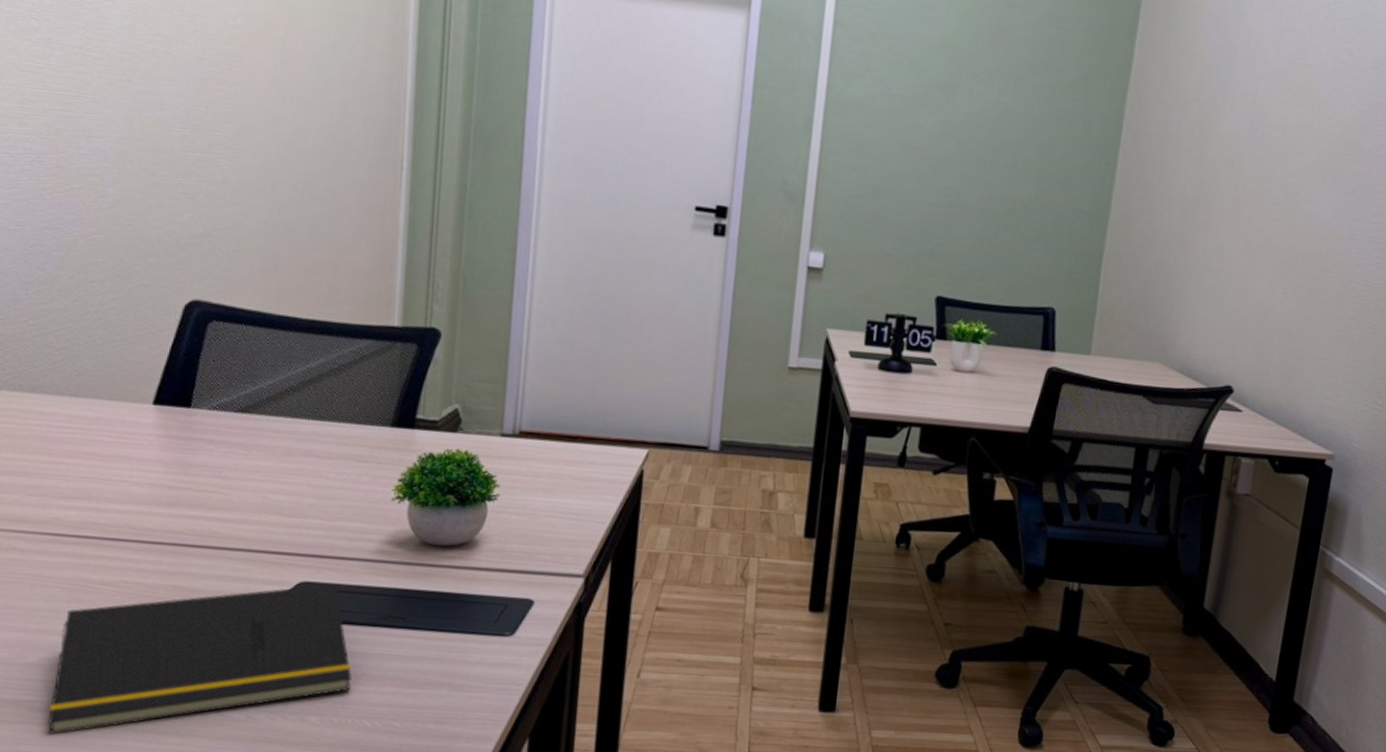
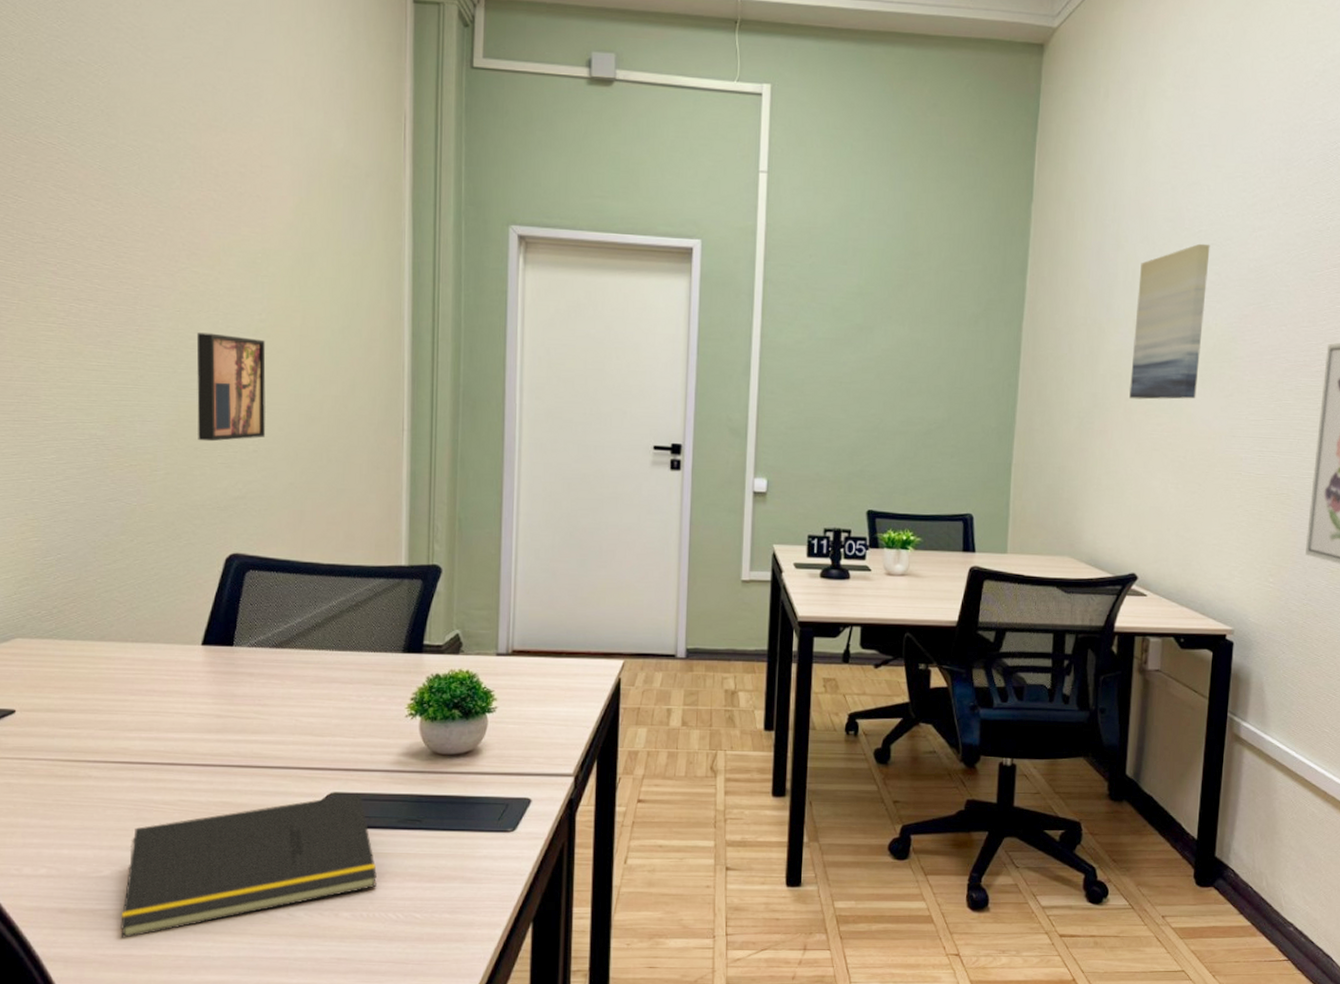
wall art: none [155,36,240,167] -> present [196,333,266,442]
wall art: none [1240,16,1345,194] -> present [1129,243,1210,400]

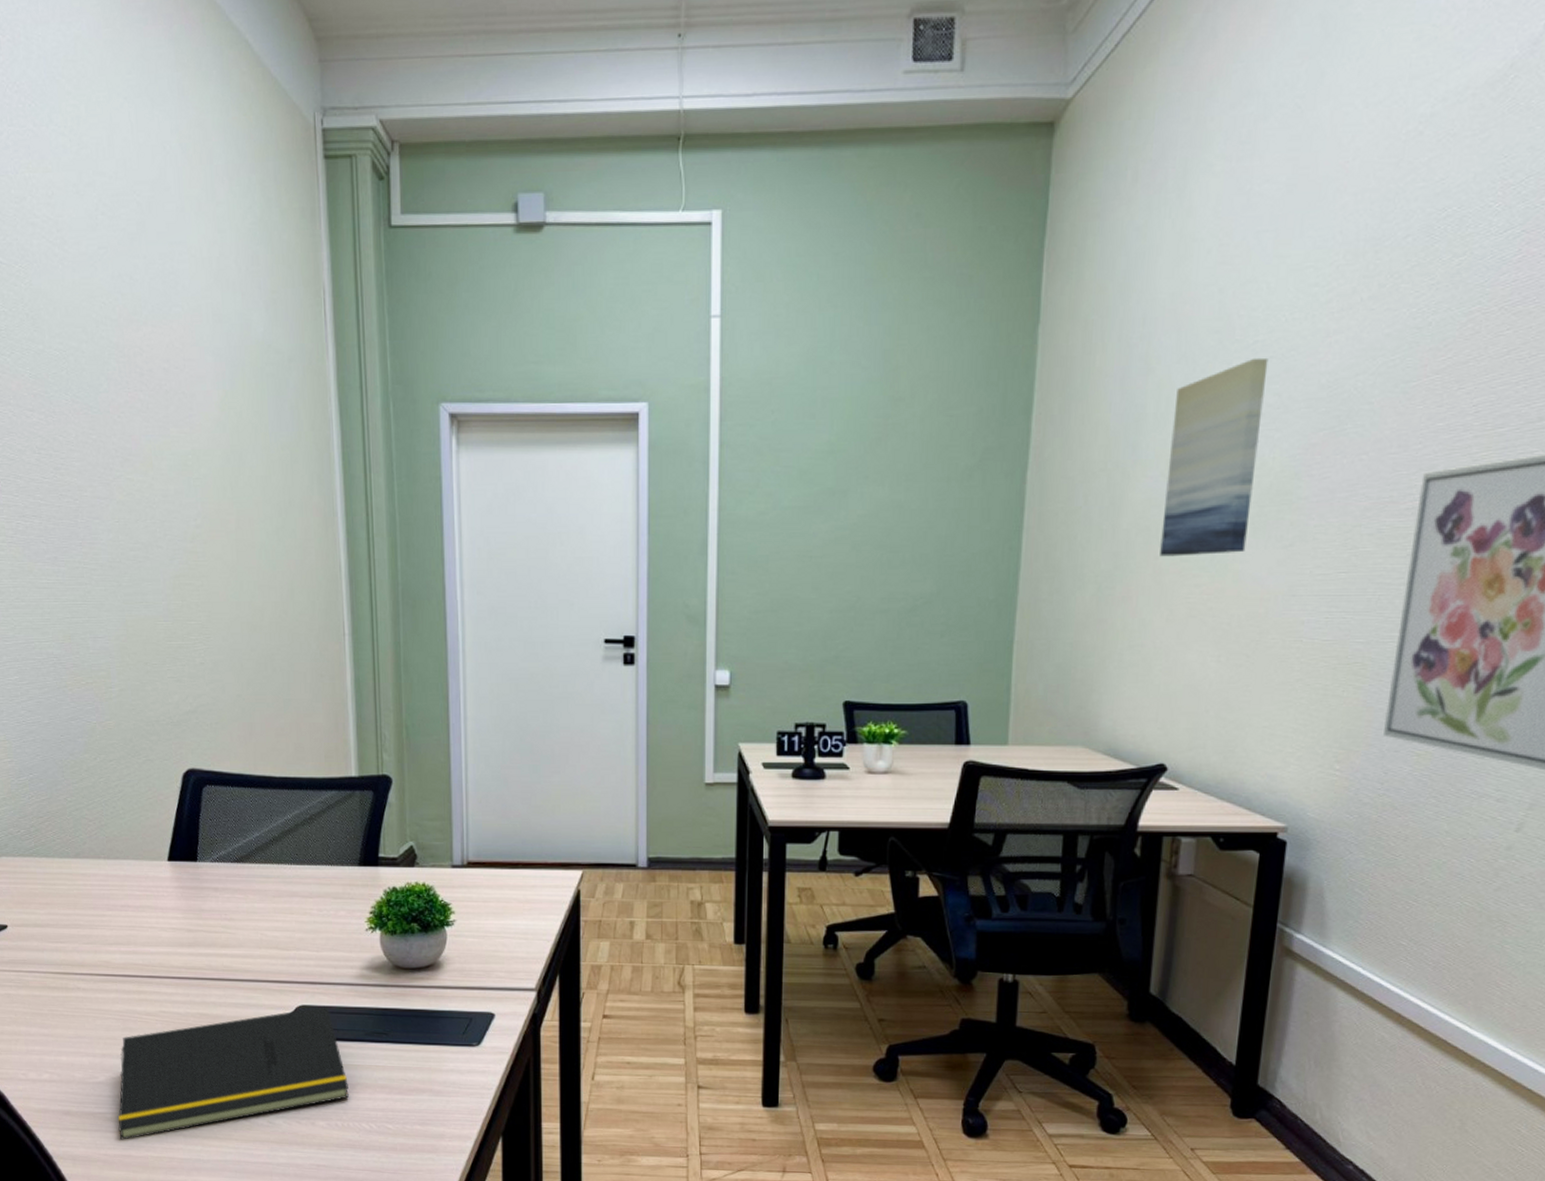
wall art: present [196,333,266,442] -> none [136,543,210,656]

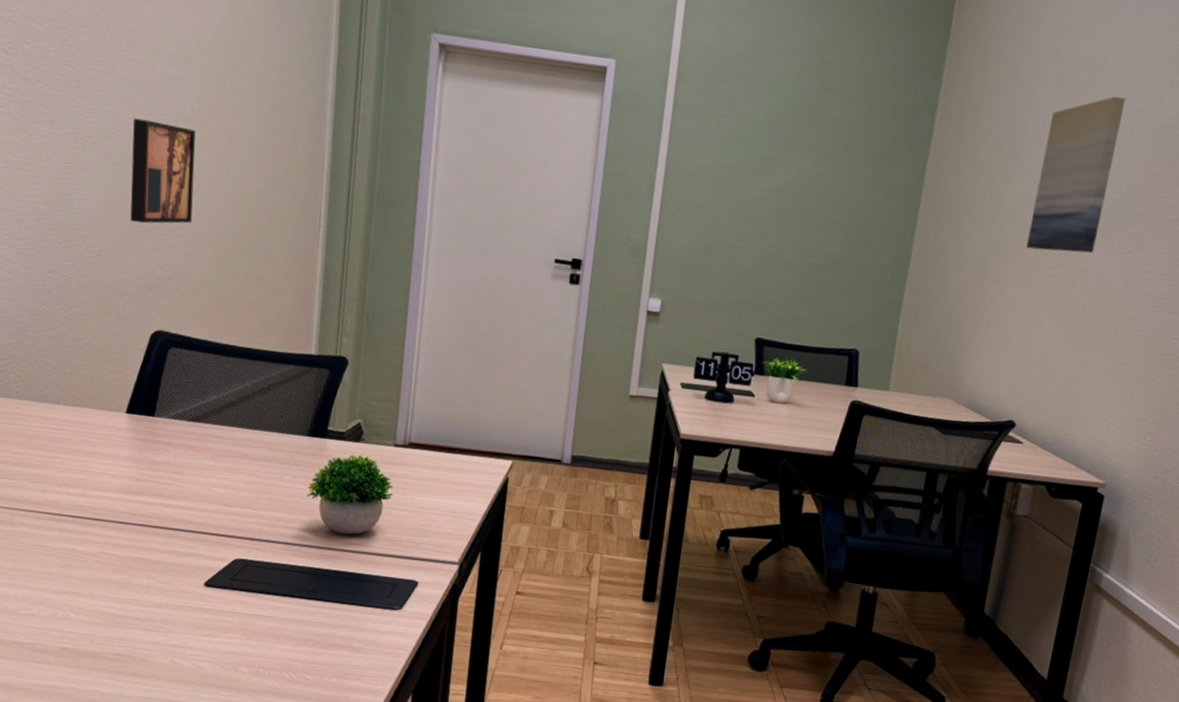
notepad: present [118,1005,349,1140] -> none [44,560,274,671]
wall art: none [136,543,210,656] -> present [130,118,196,224]

